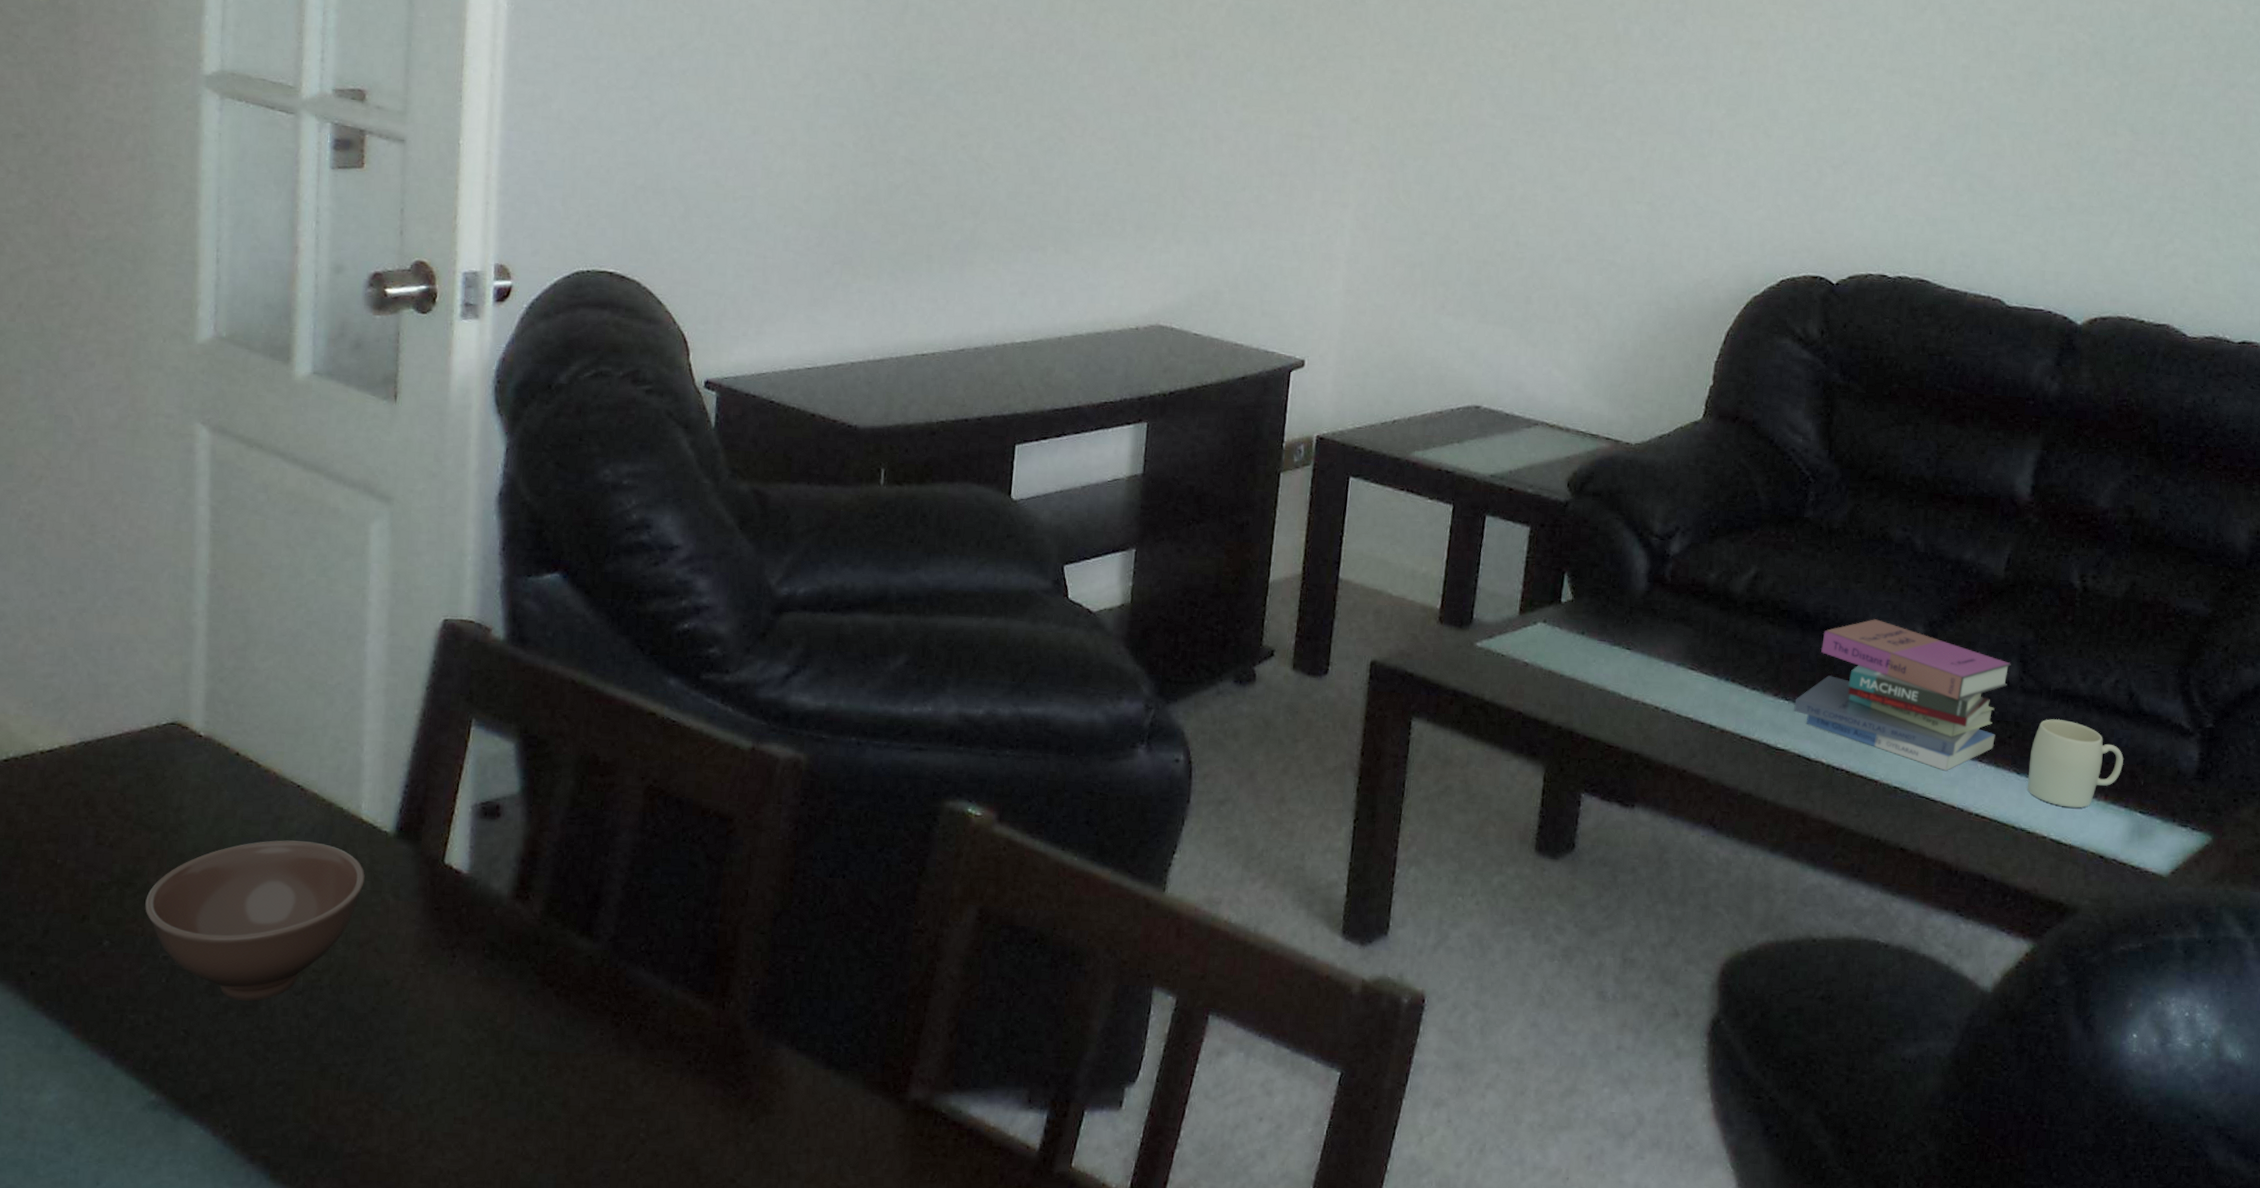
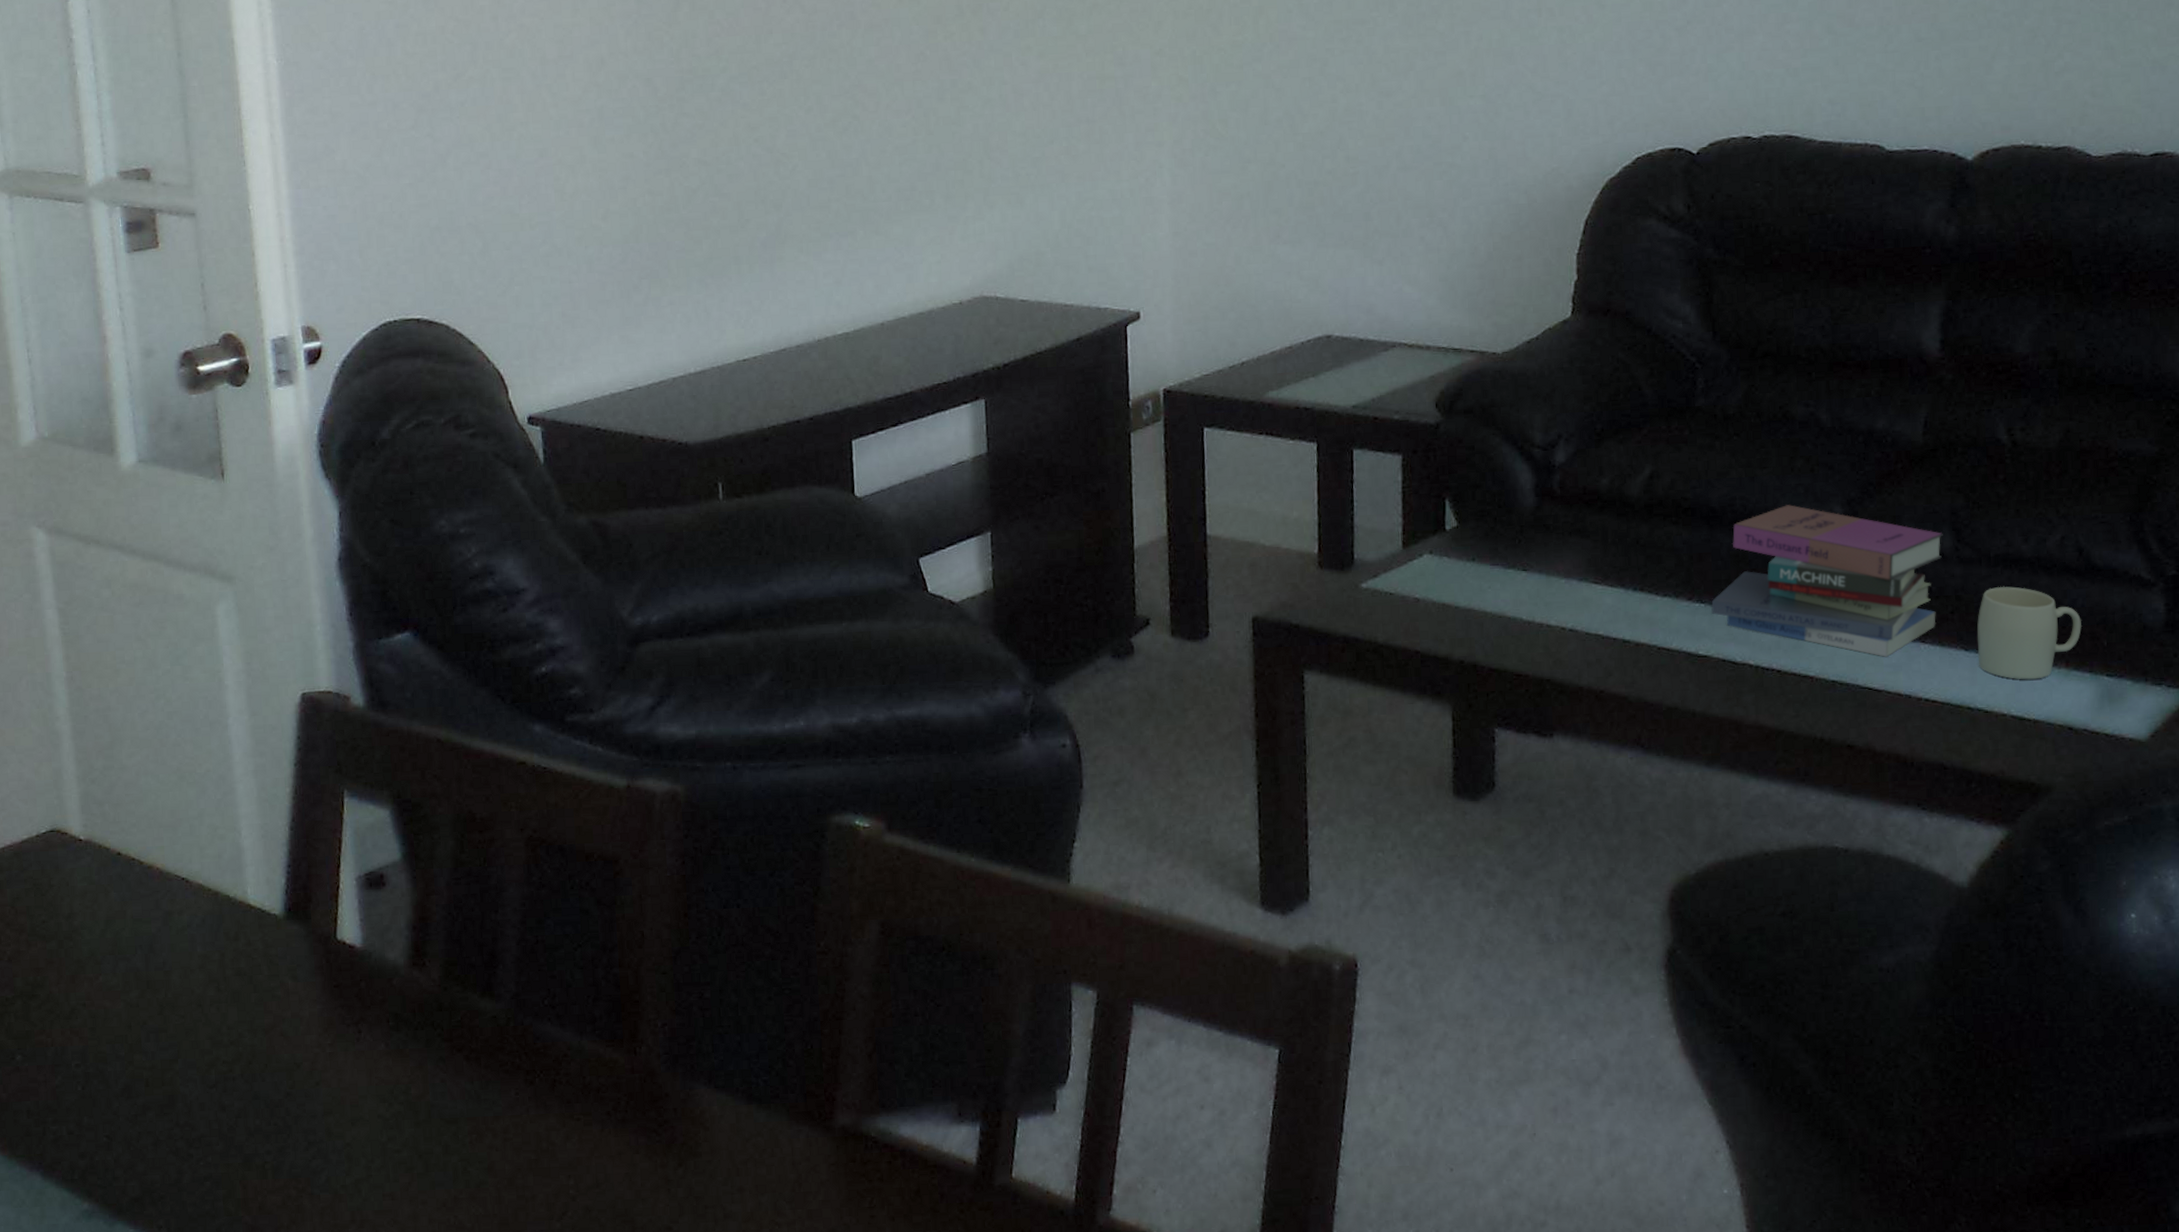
bowl: present [145,840,365,1001] -> none [50,933,261,1100]

